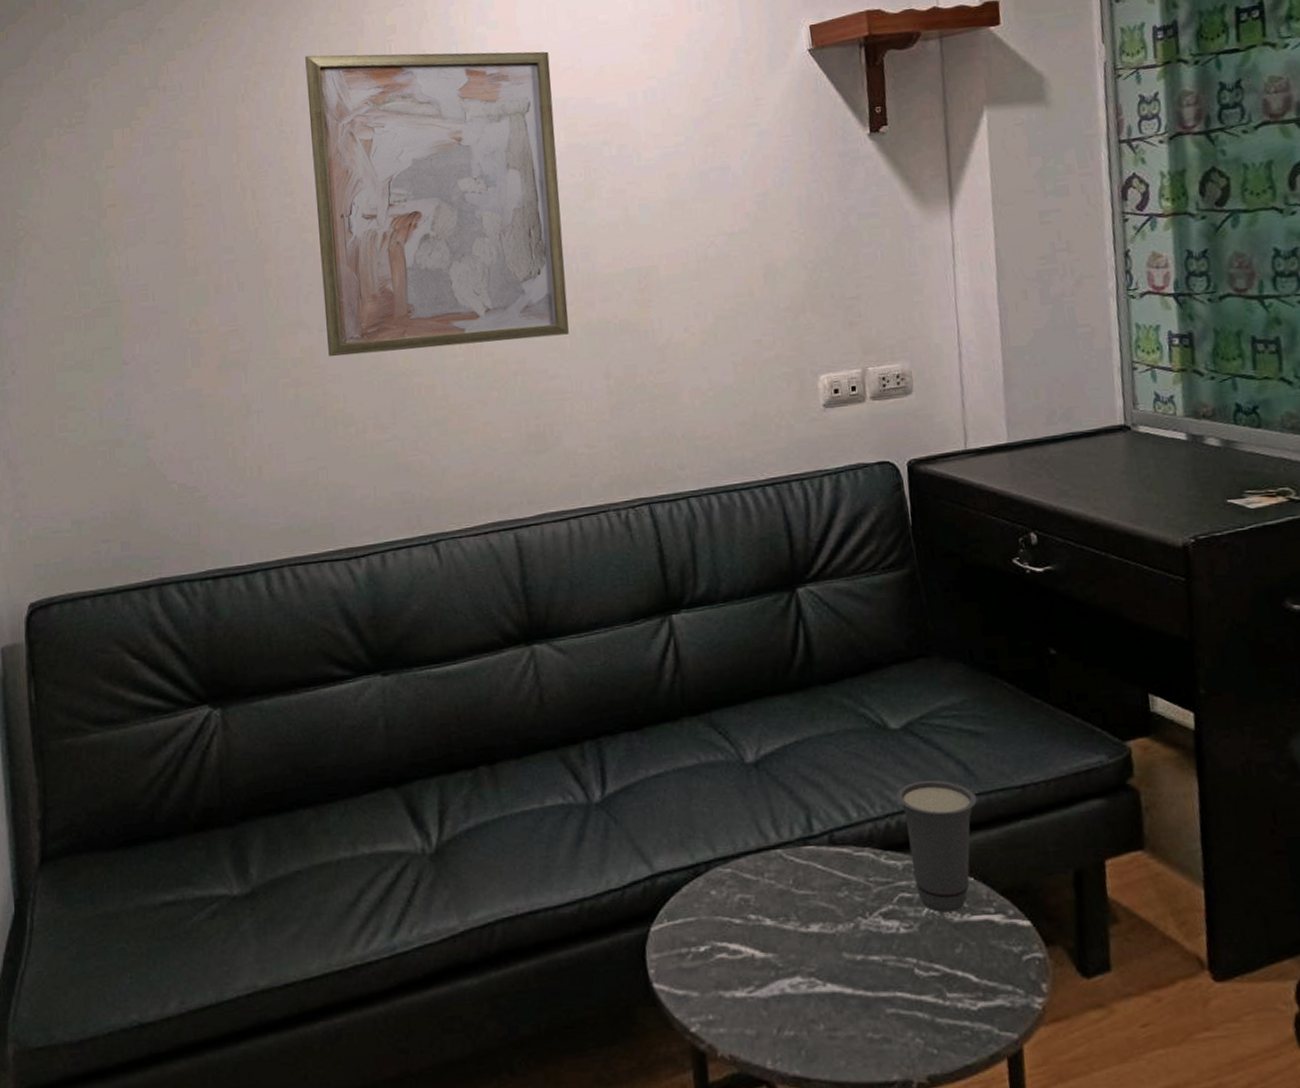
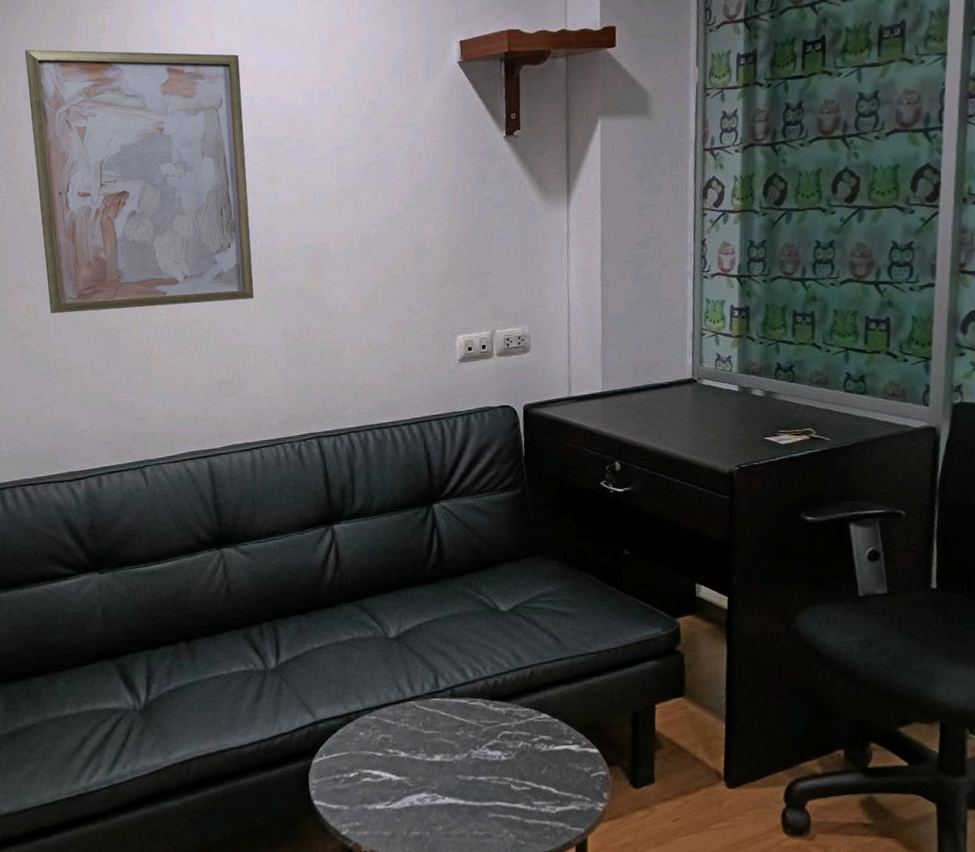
cup: present [896,779,977,913] -> none [503,648,564,745]

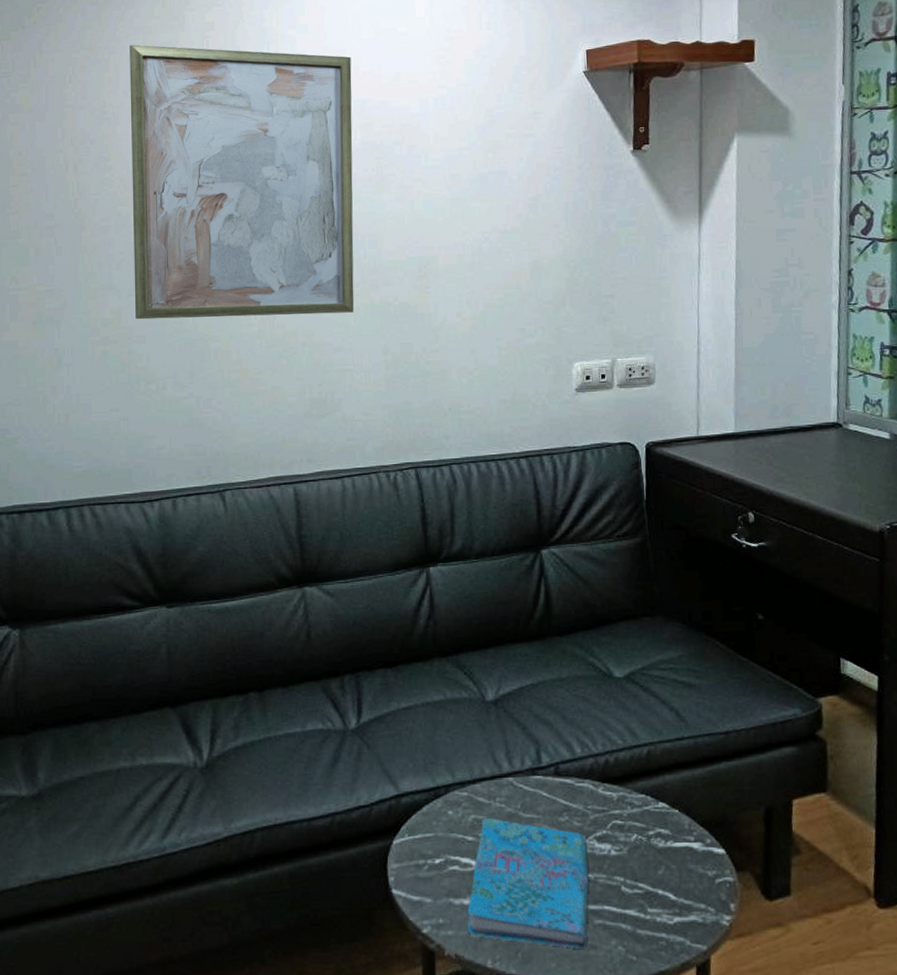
cover: none [379,736,483,839] -> present [466,817,589,949]

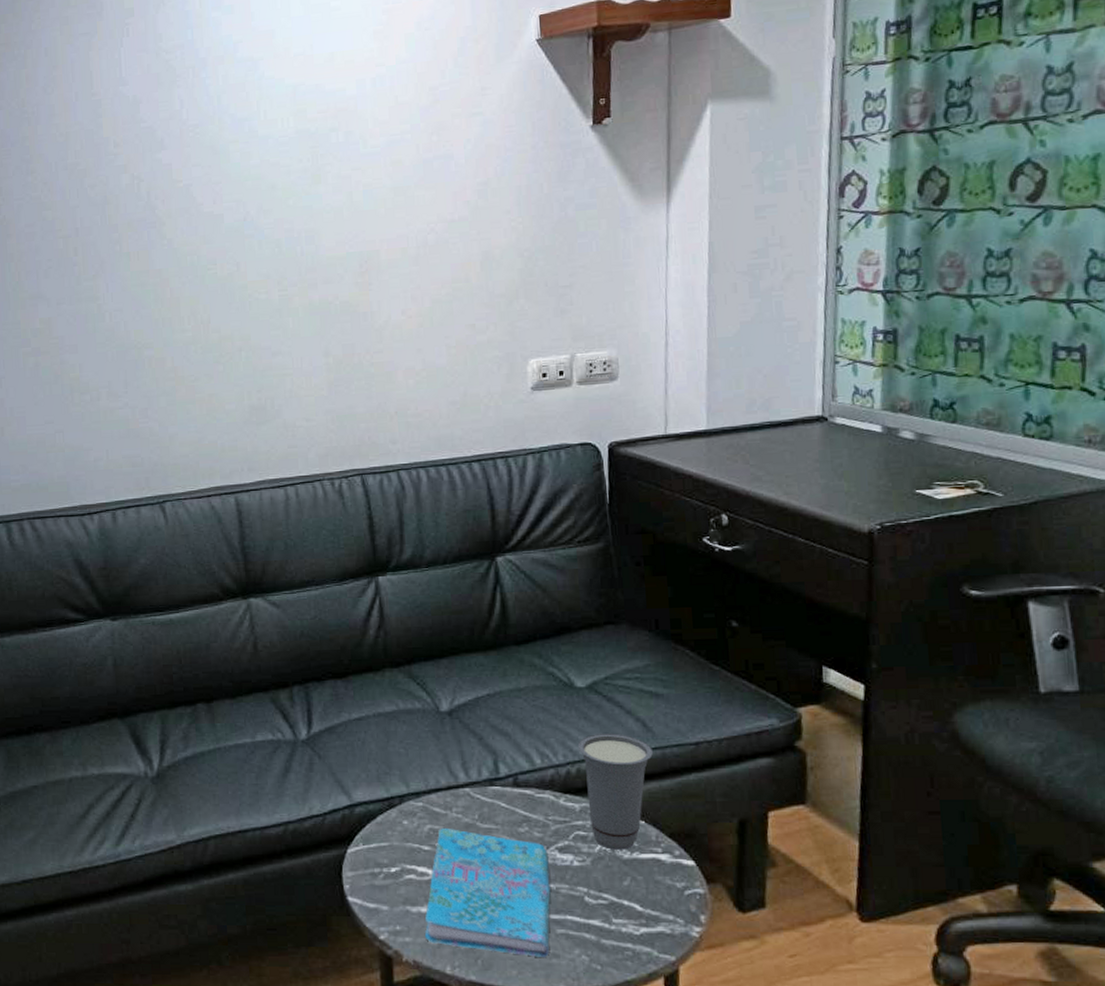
wall art: present [129,44,354,320] -> none [46,37,292,329]
cup: none [616,723,686,839] -> present [577,734,653,850]

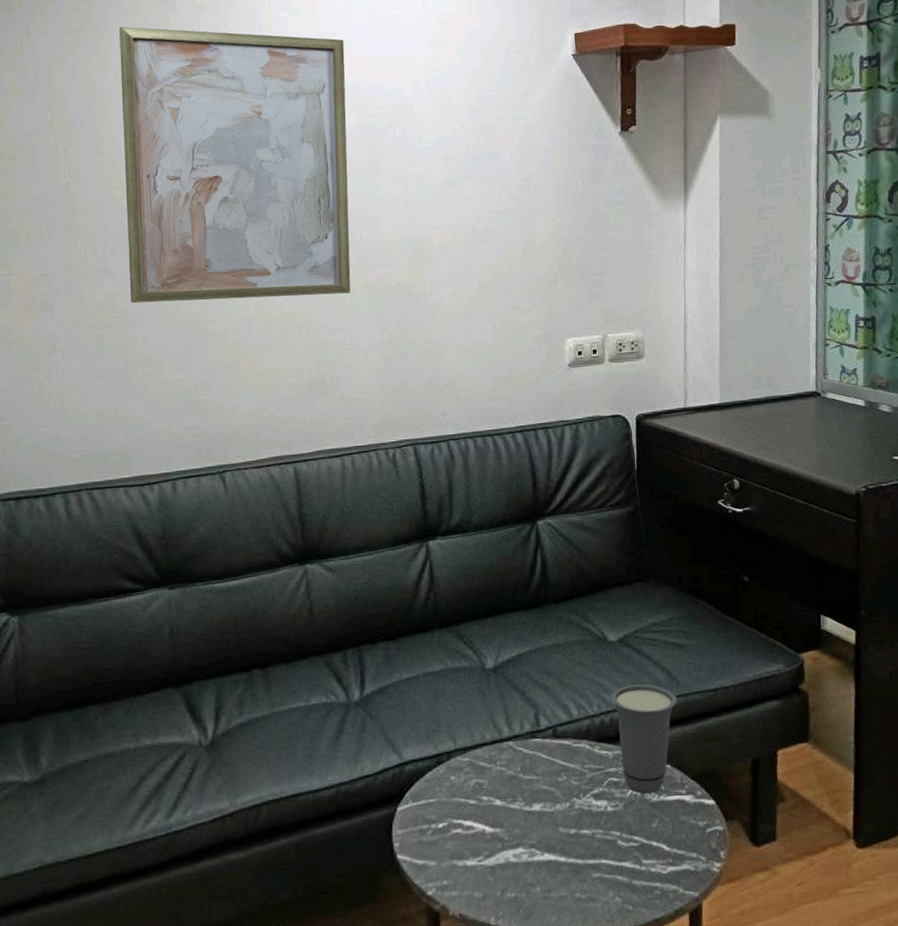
wall art: none [46,37,292,329] -> present [119,26,351,304]
cover: present [424,827,551,957] -> none [470,781,587,902]

